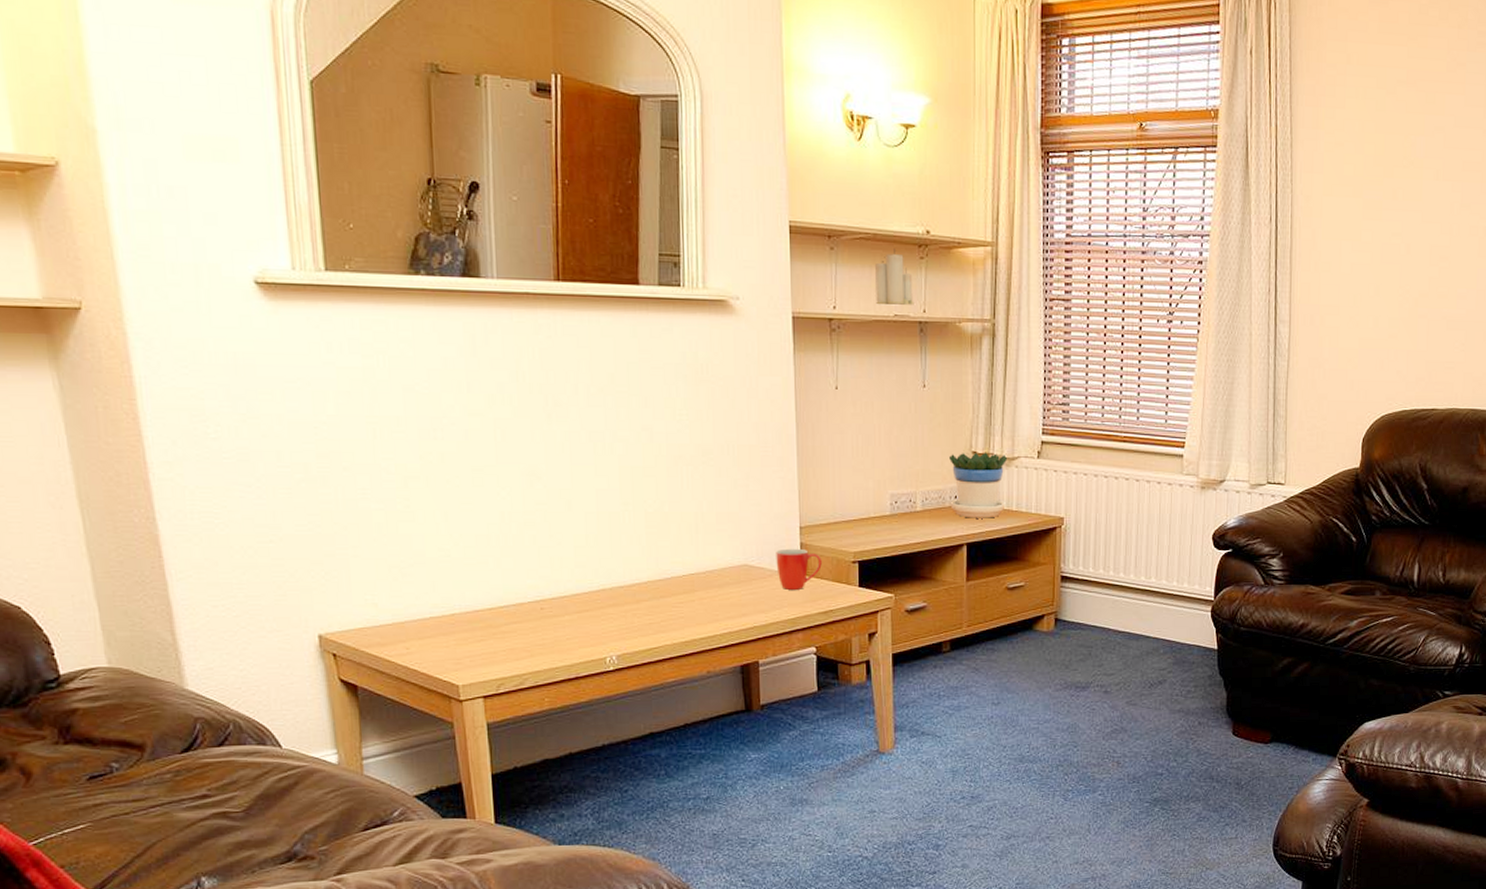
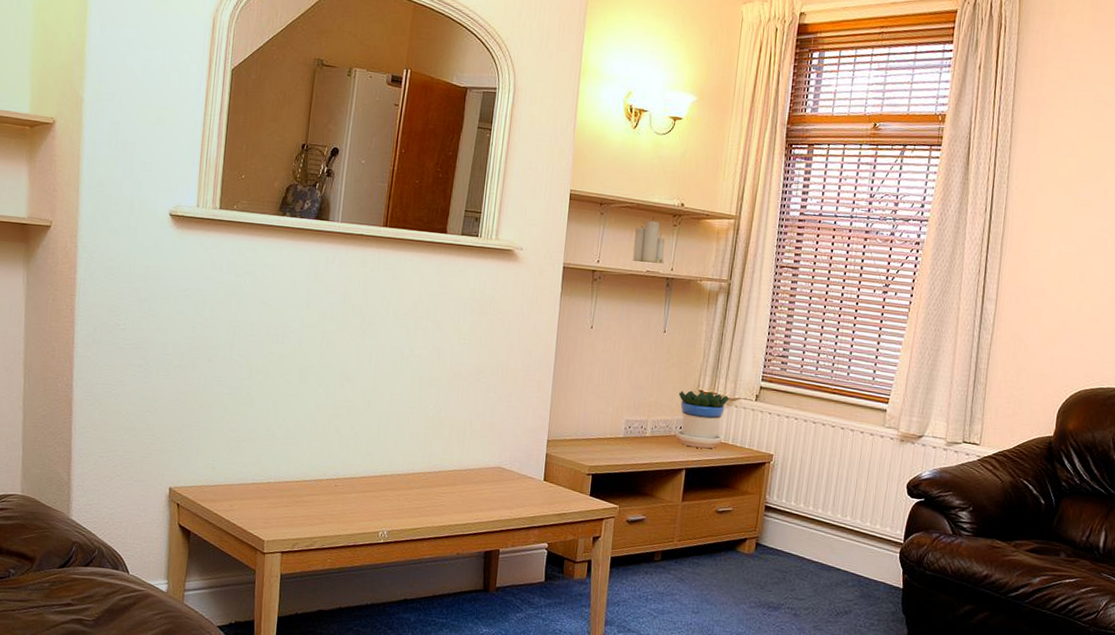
mug: present [776,548,822,590] -> none [524,457,562,493]

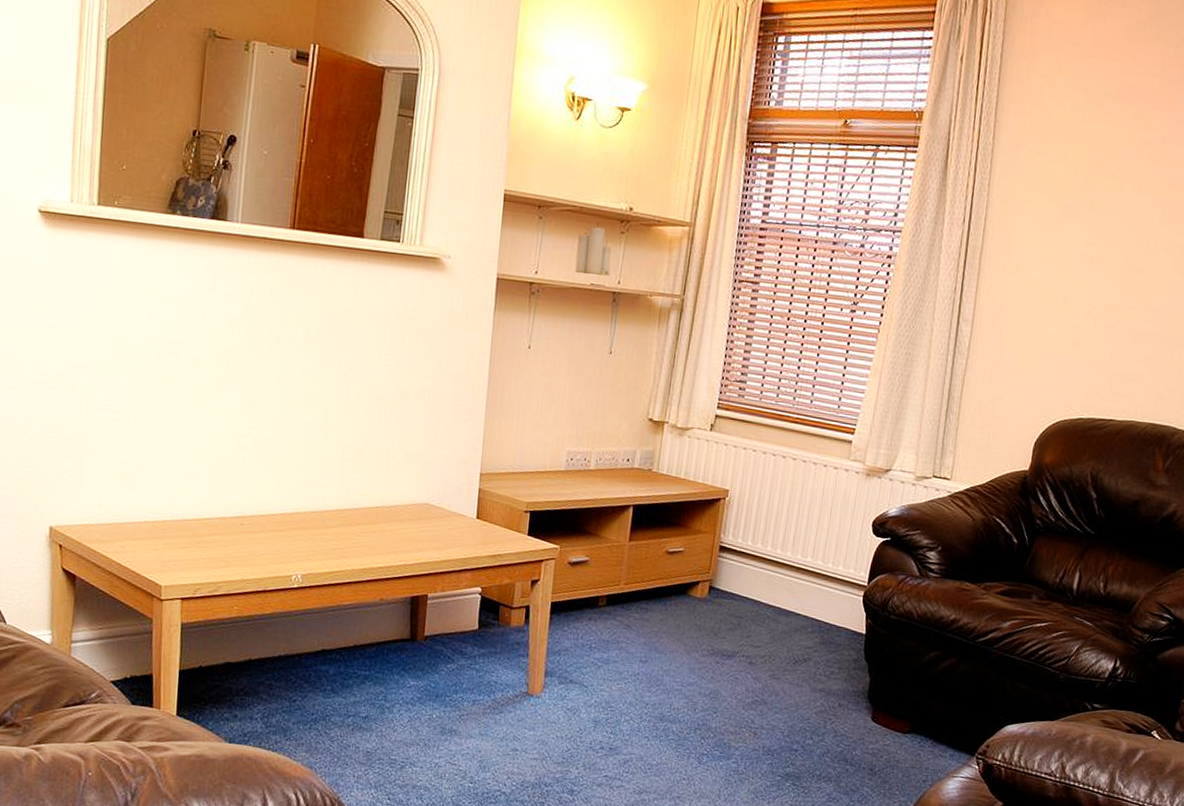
flowerpot: present [675,390,729,449] -> none [622,419,681,484]

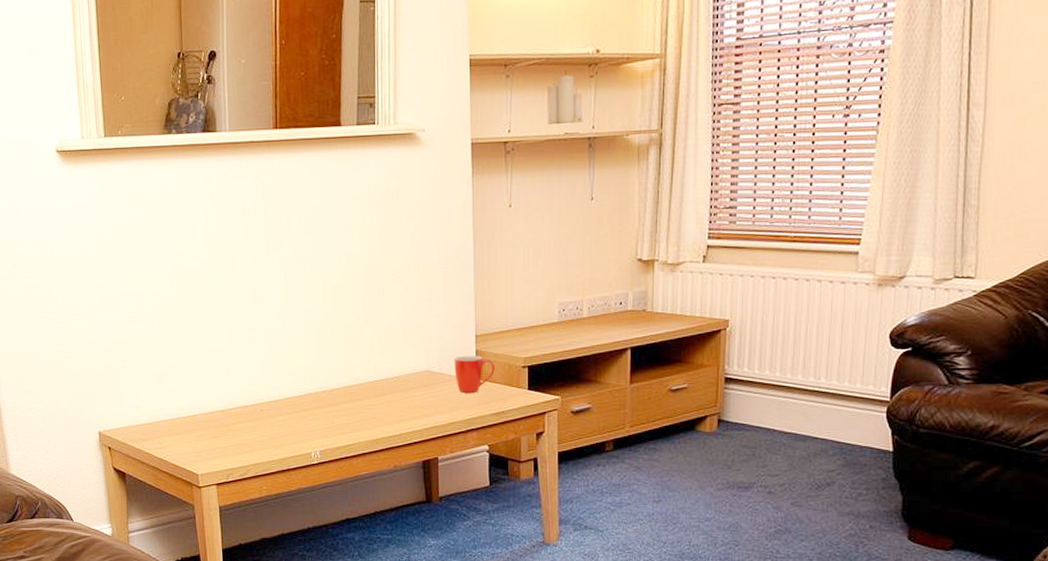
mug: none [454,492,497,532] -> present [454,355,495,393]

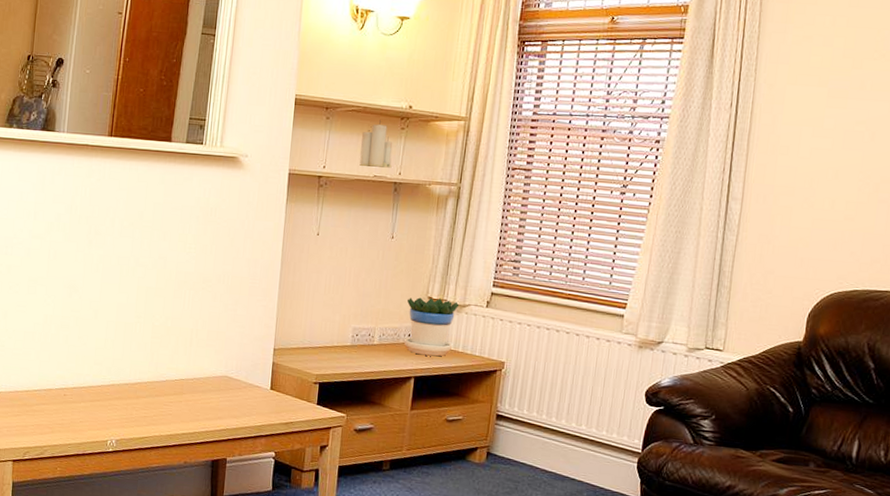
mug: present [454,355,495,393] -> none [250,365,289,402]
flowerpot: none [615,259,672,323] -> present [403,297,459,357]

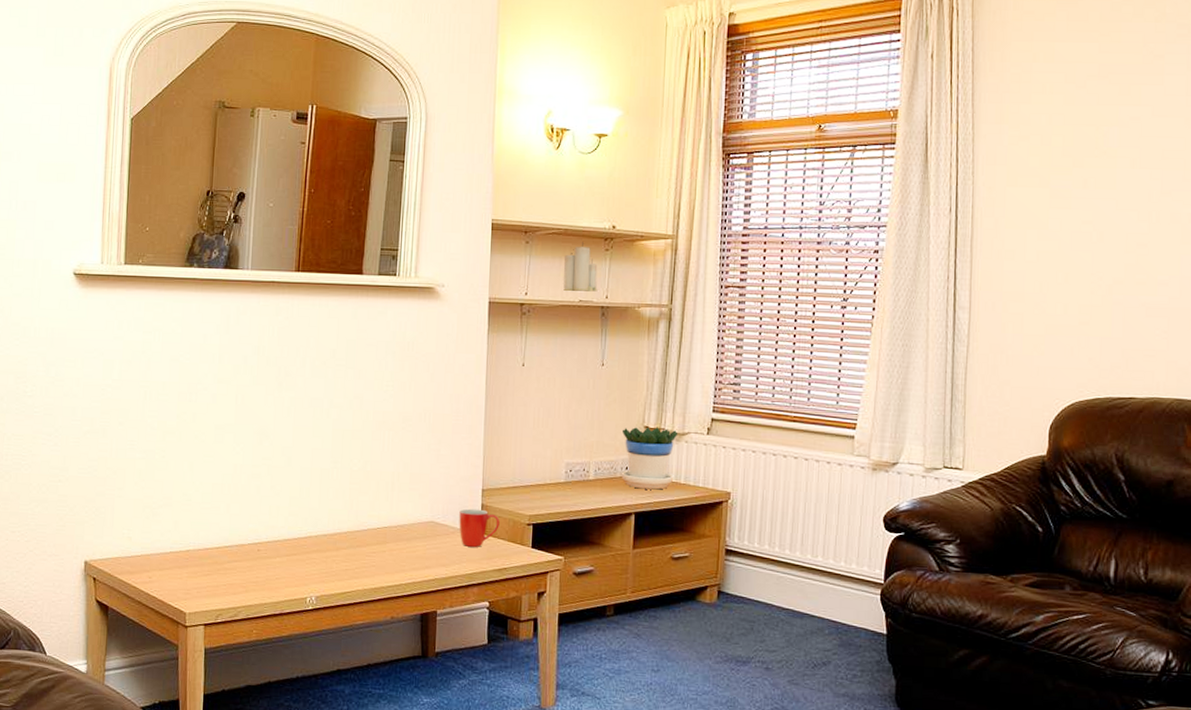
mug: none [250,365,289,402] -> present [459,508,500,547]

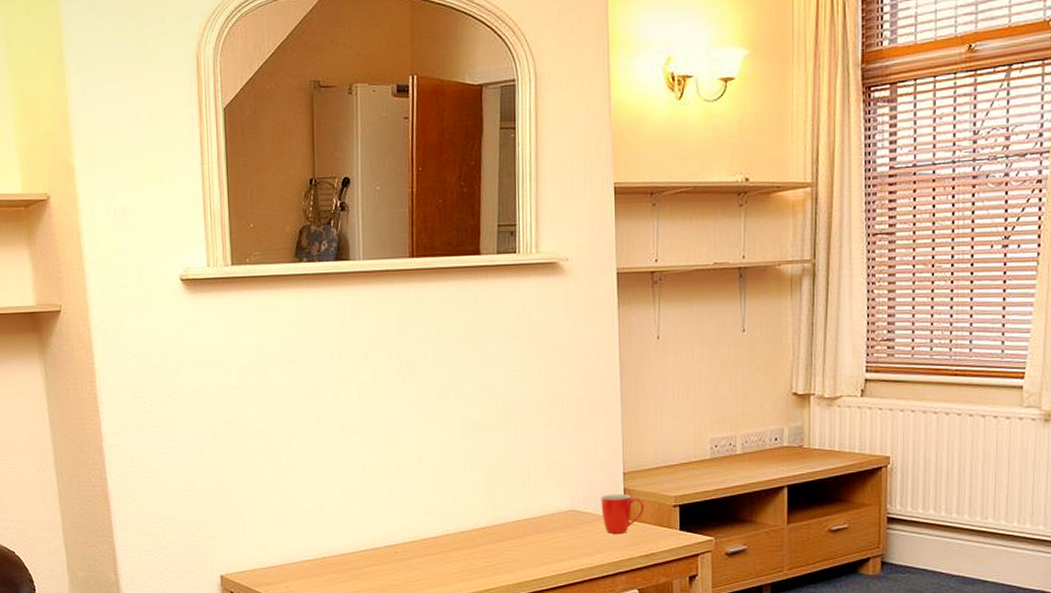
candle: present [563,242,598,292] -> none [696,199,734,255]
flowerpot: present [621,427,677,490] -> none [769,393,828,460]

